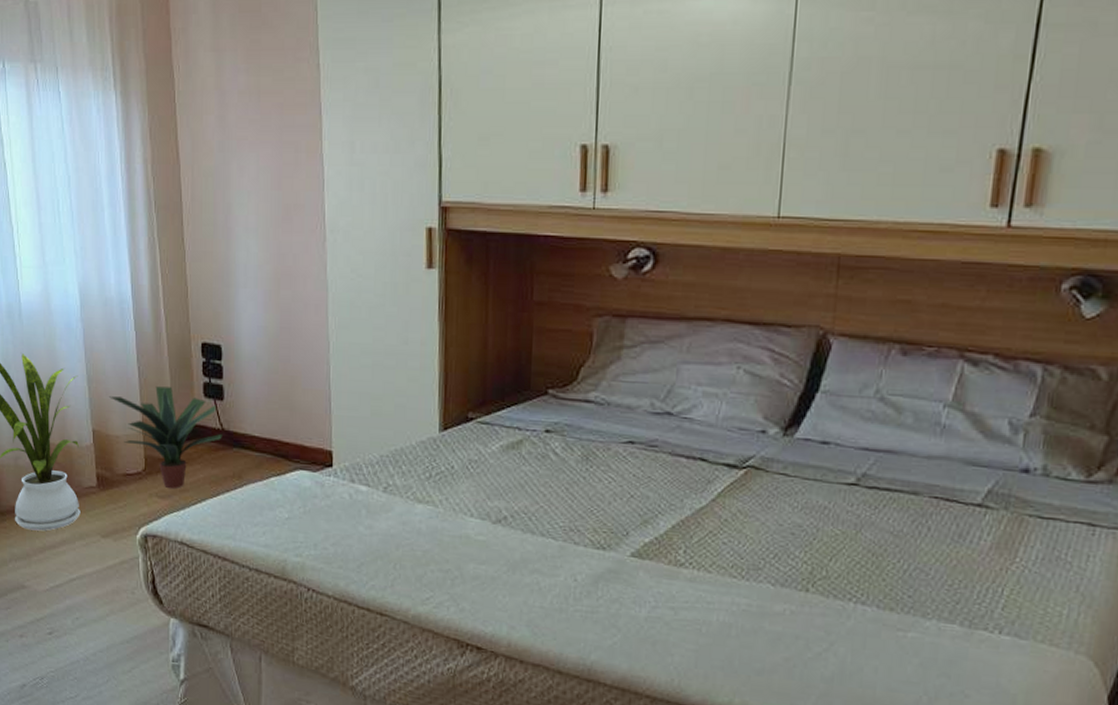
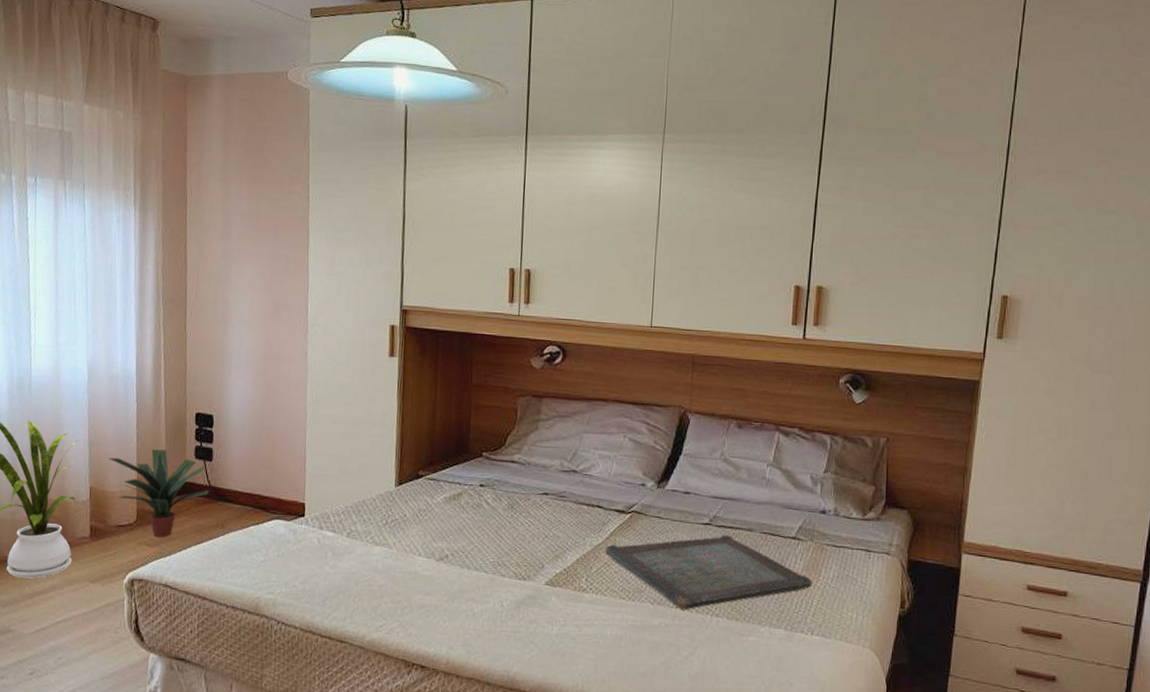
serving tray: none [709,499,1005,595] -> present [604,535,813,610]

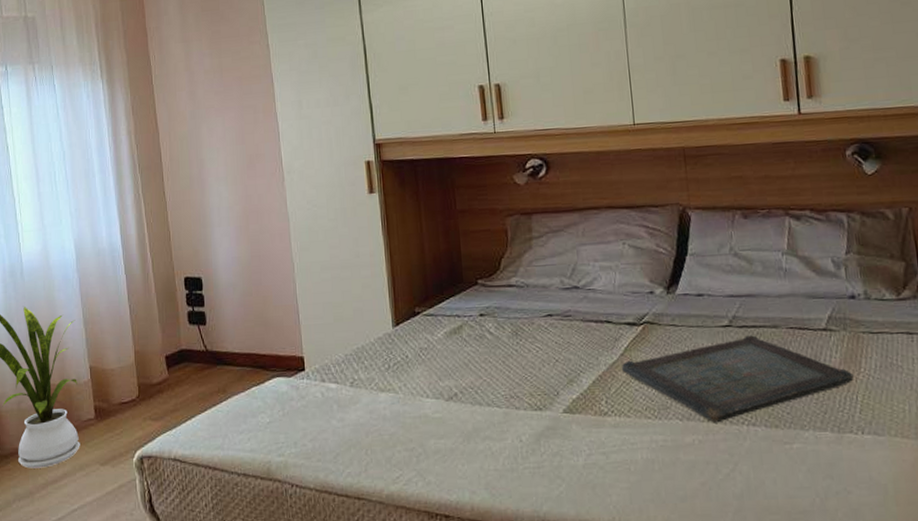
potted plant: present [108,449,209,537] -> none [104,319,207,410]

